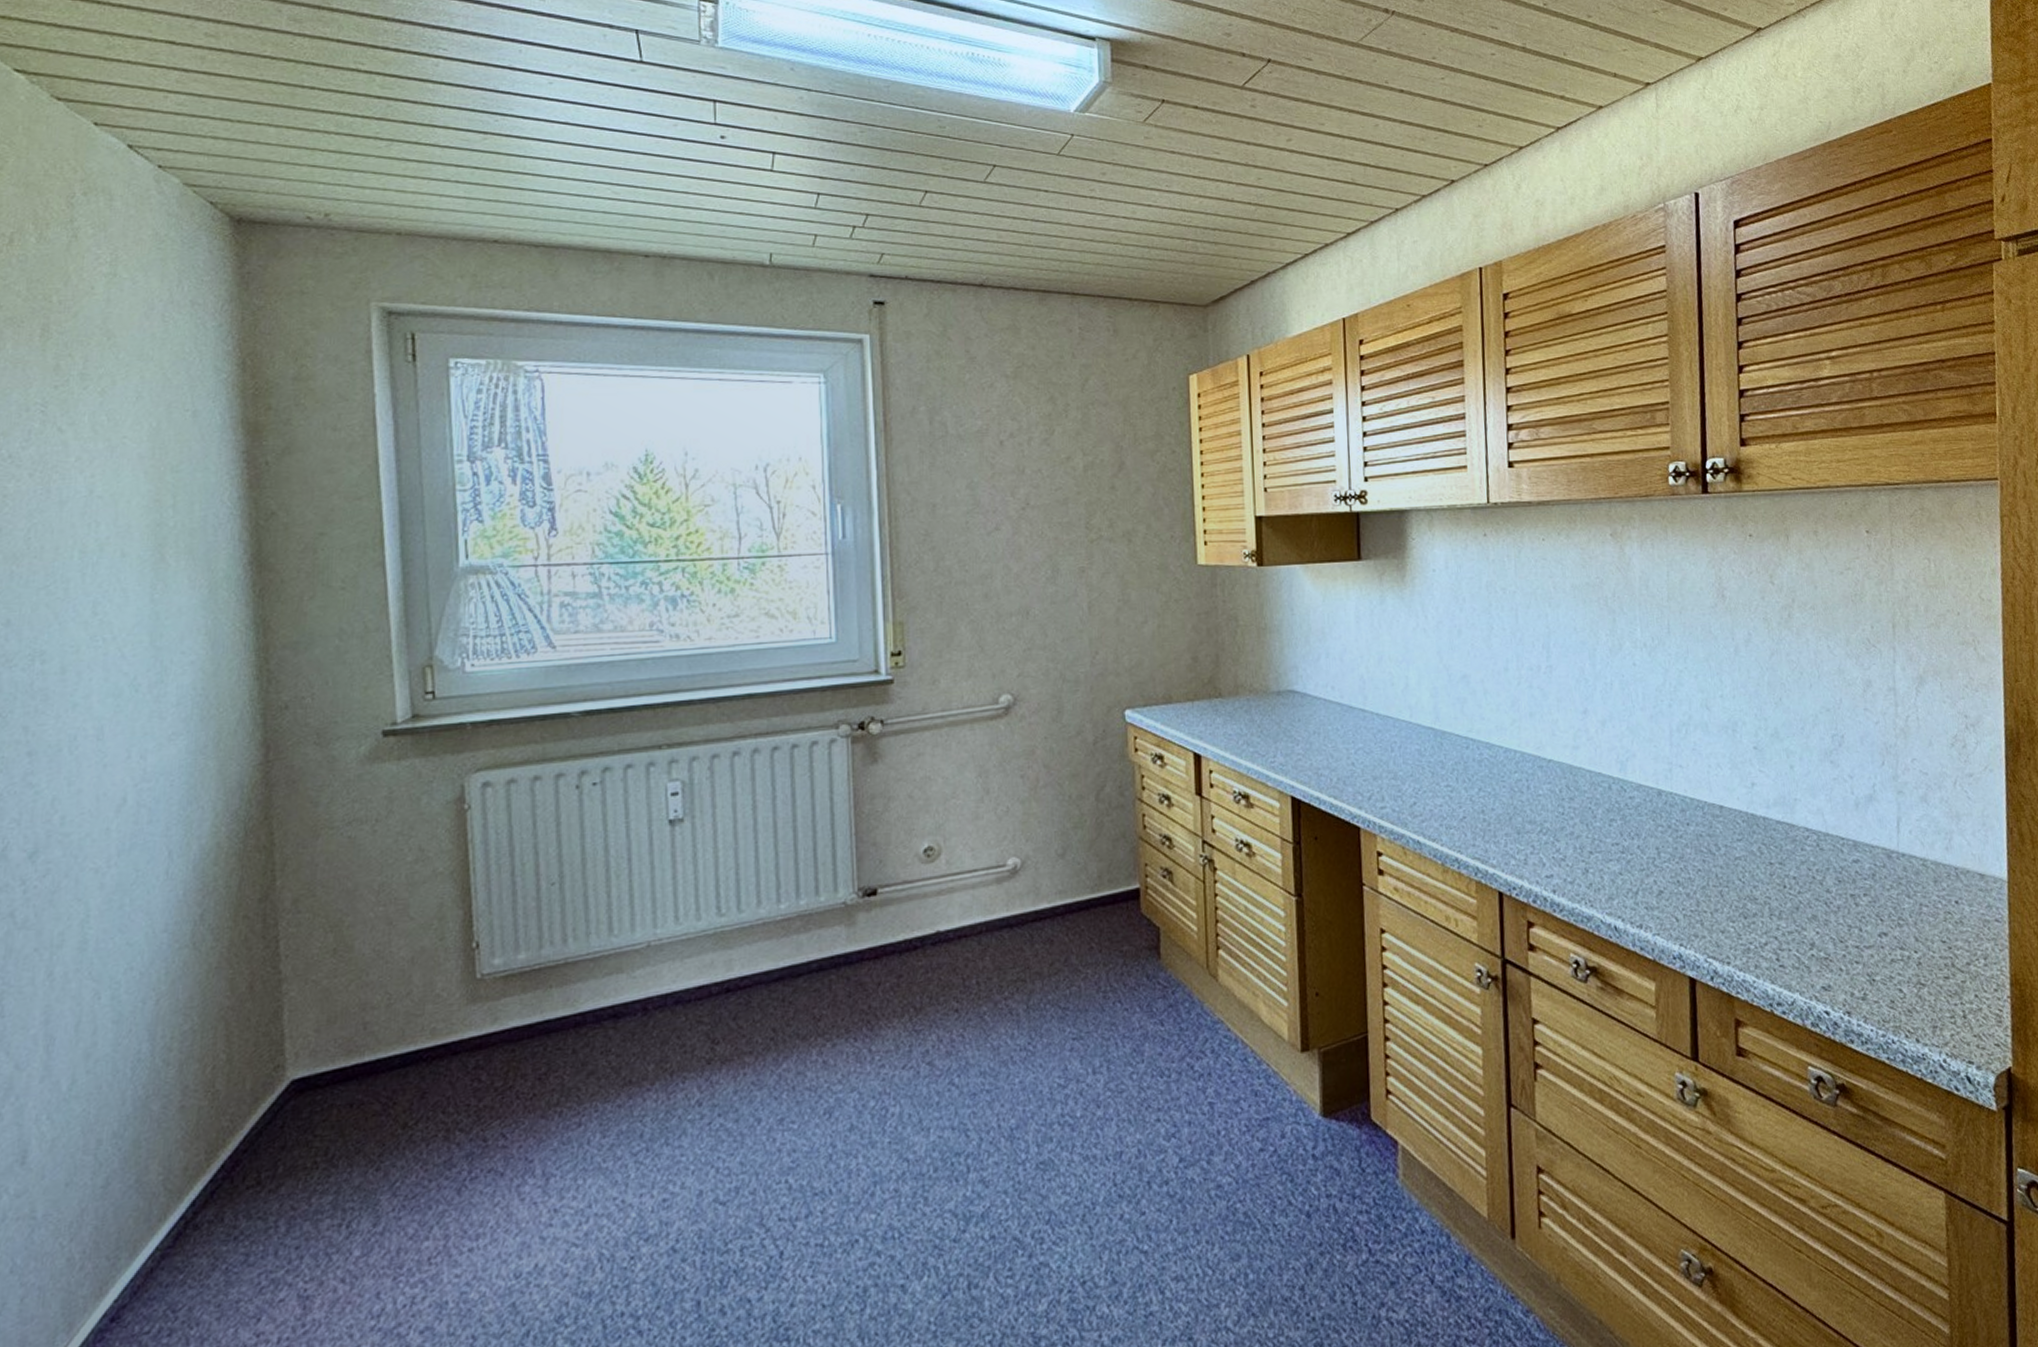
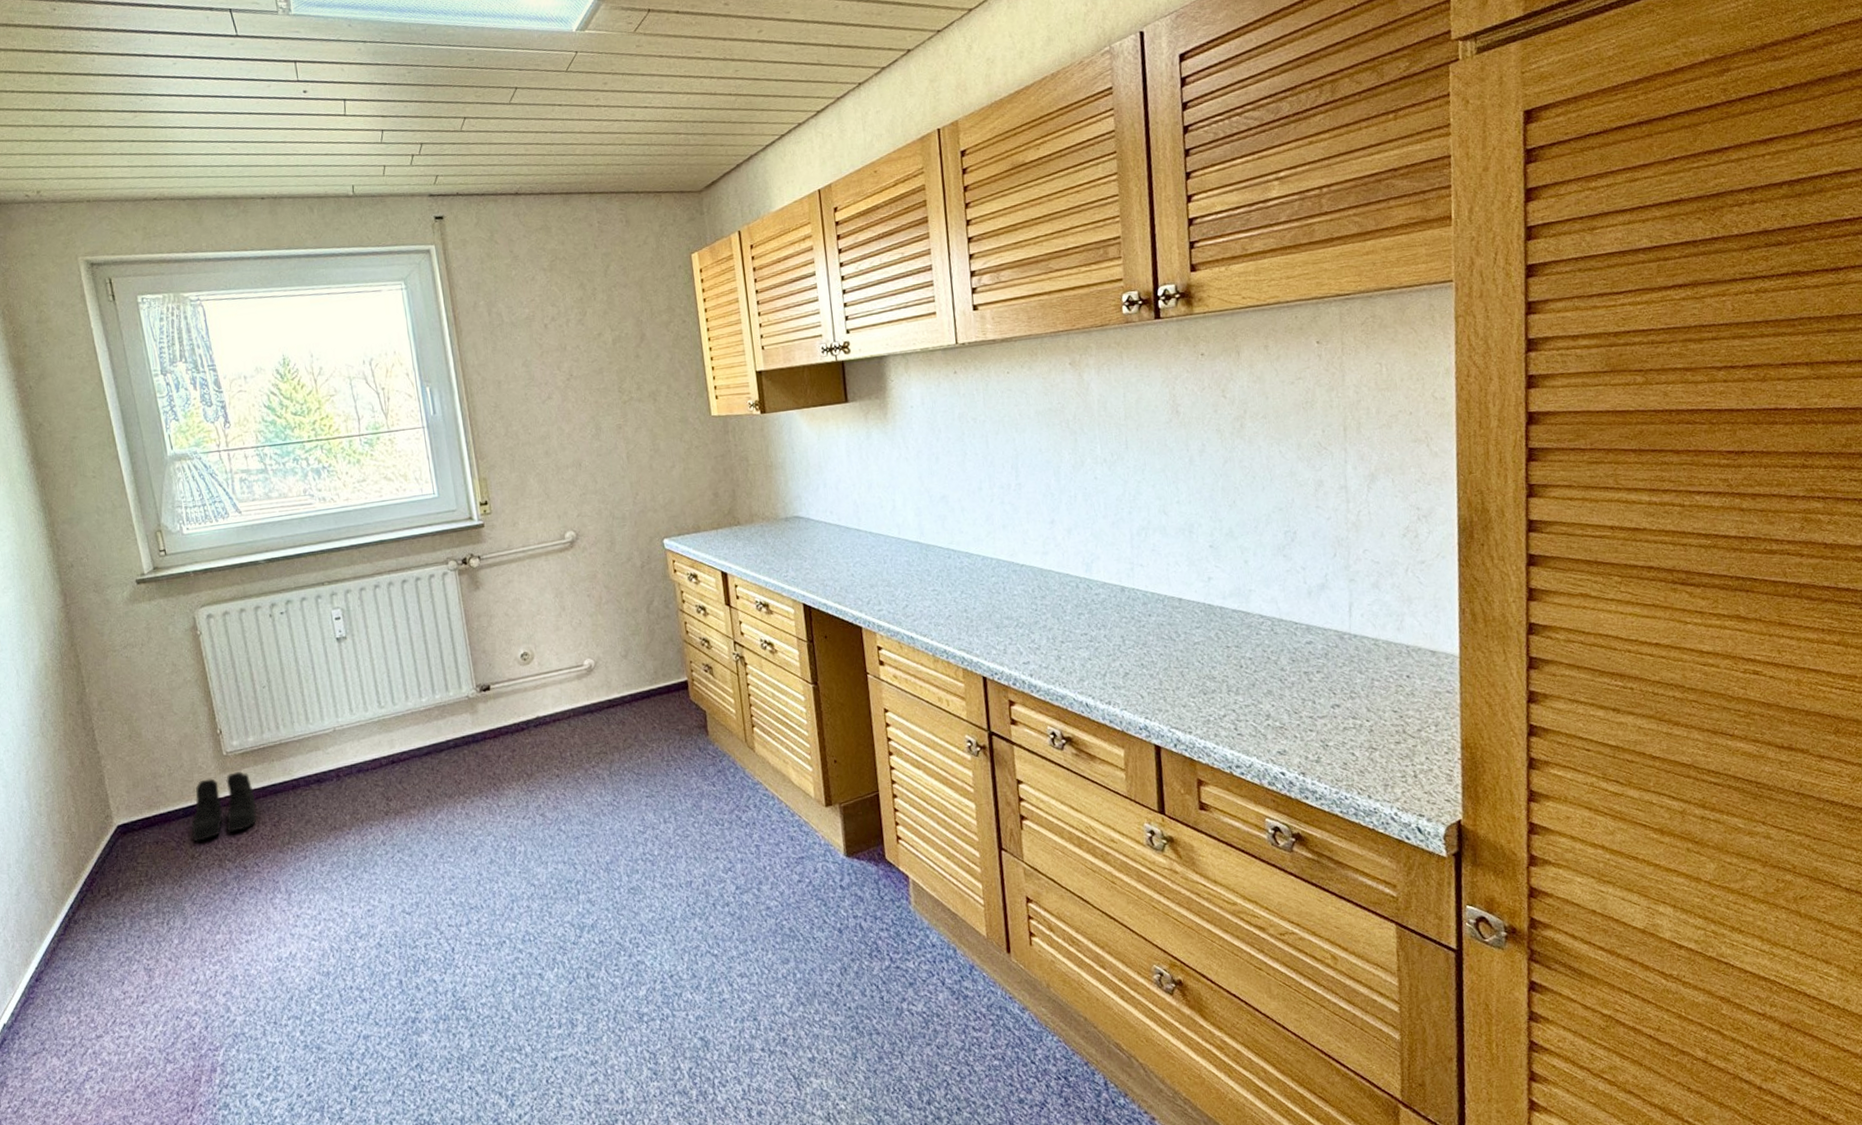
boots: none [408,1002,517,1103] -> present [191,772,257,842]

